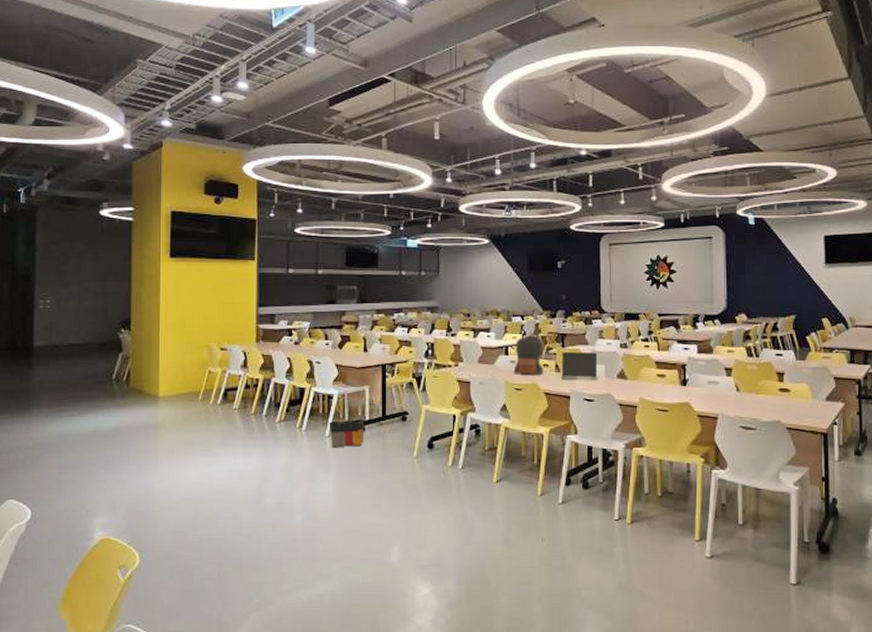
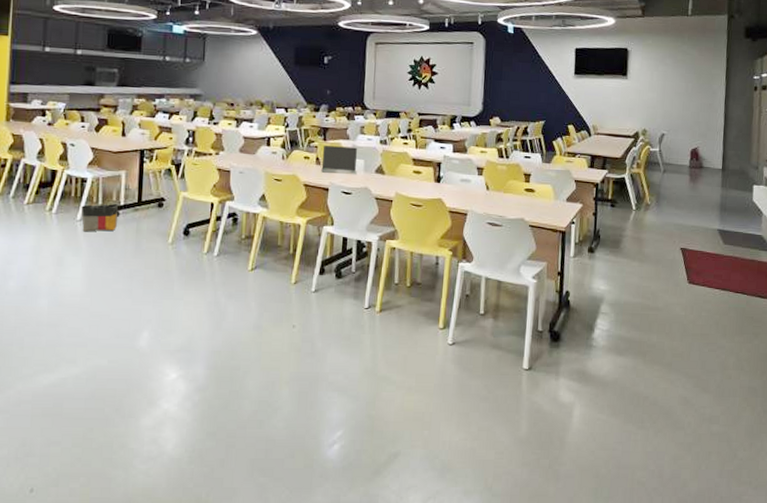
backpack: present [513,332,545,376] -> none [274,124,307,168]

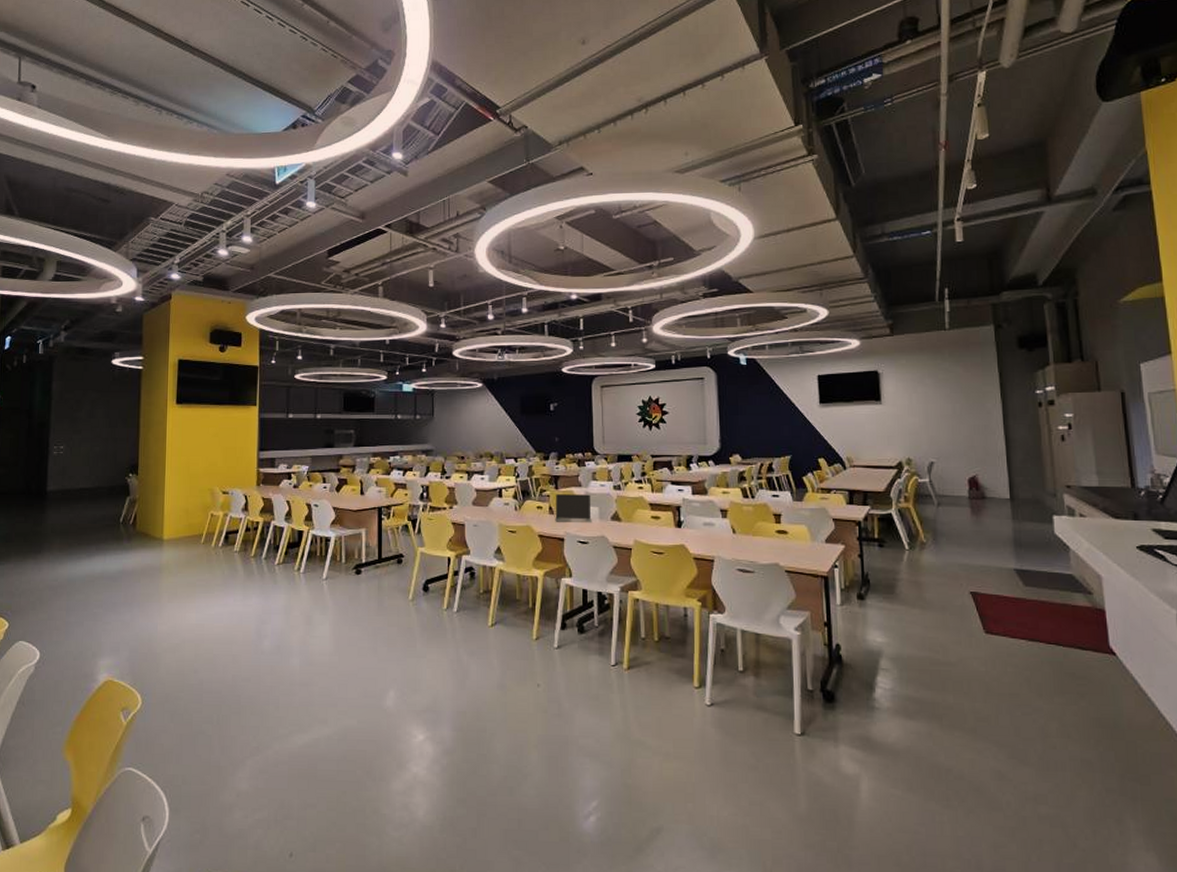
tote bag: present [81,203,119,232] -> none [326,561,361,591]

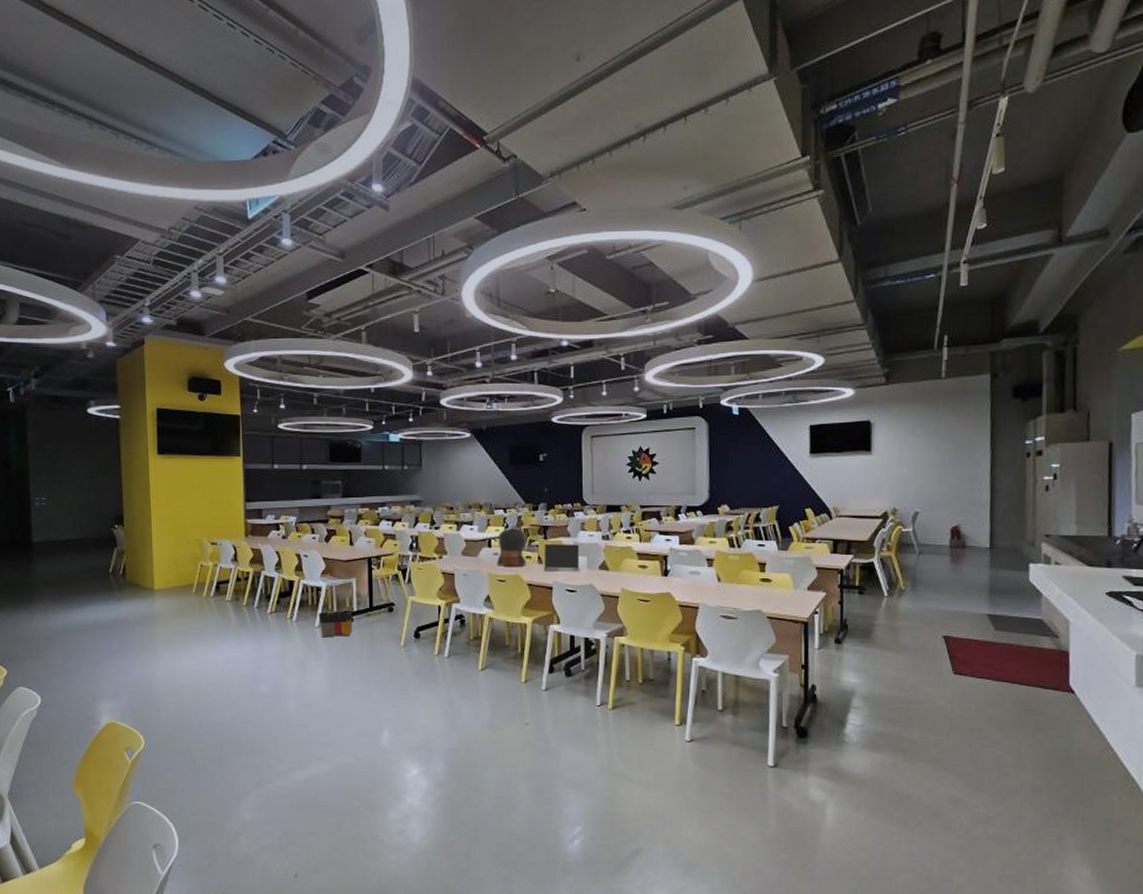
tote bag: none [326,561,361,591] -> present [318,609,353,638]
backpack: none [507,474,538,518] -> present [497,524,527,568]

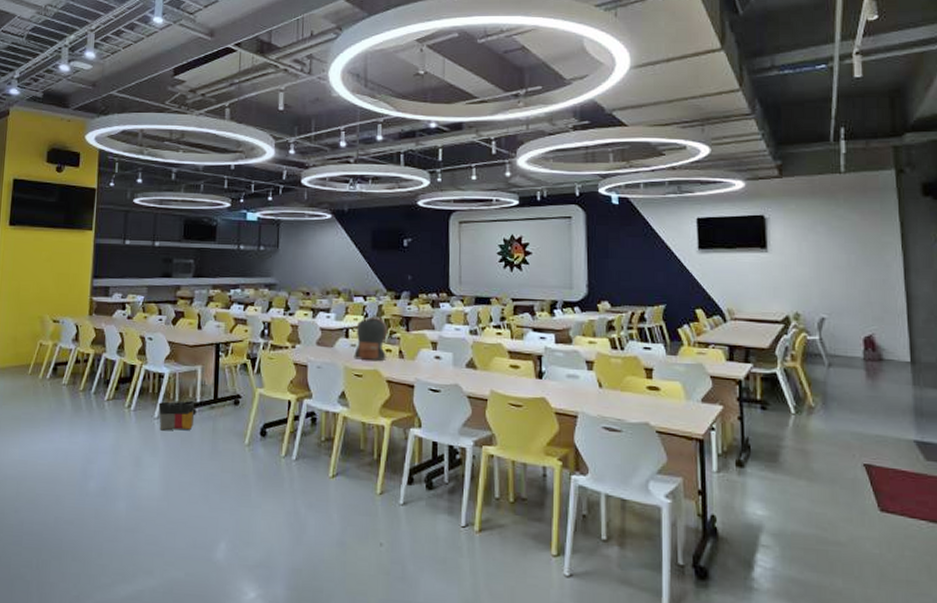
laptop: present [544,544,581,573] -> none [405,337,446,370]

